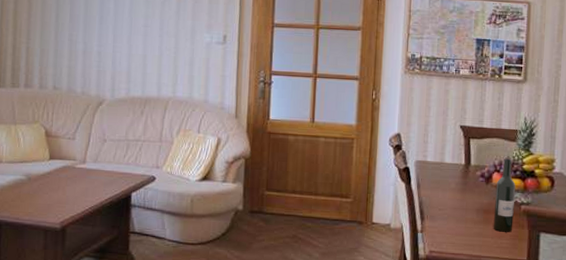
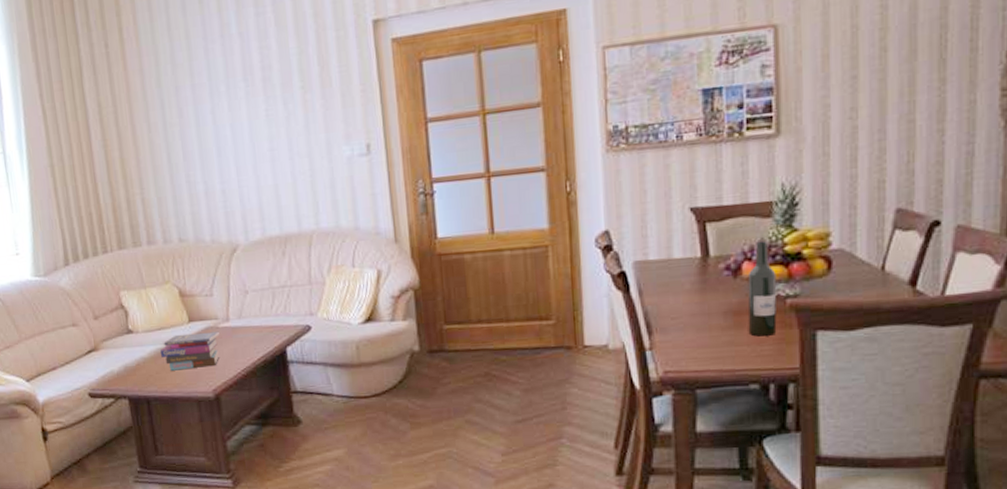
books: none [18,169,75,201] -> present [159,331,219,371]

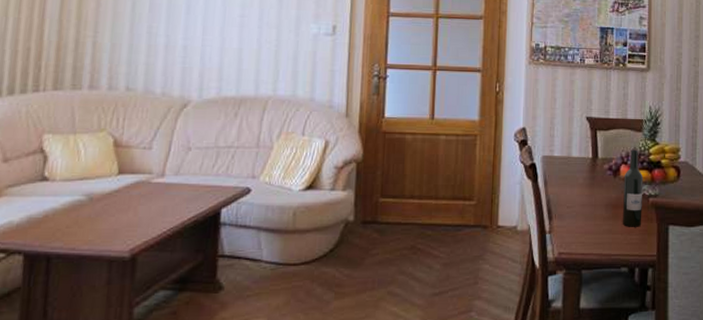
books: present [159,331,219,371] -> none [76,186,151,226]

